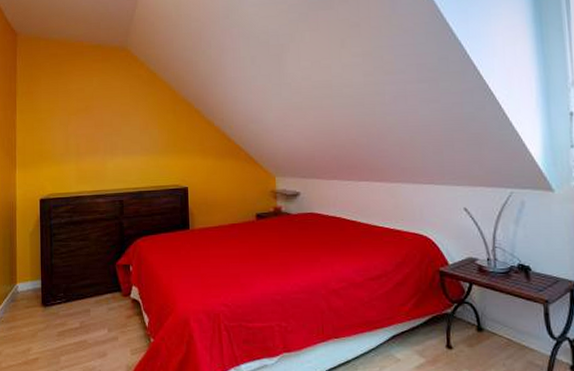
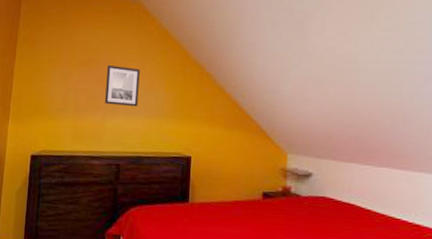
wall art: none [103,109,134,147] -> present [105,64,140,107]

